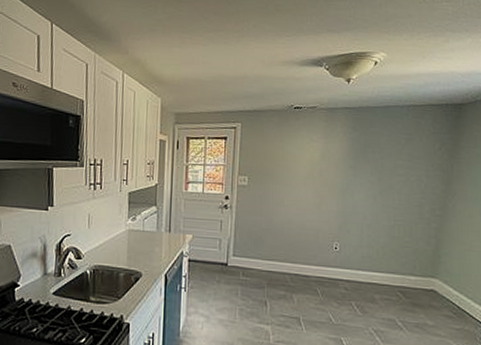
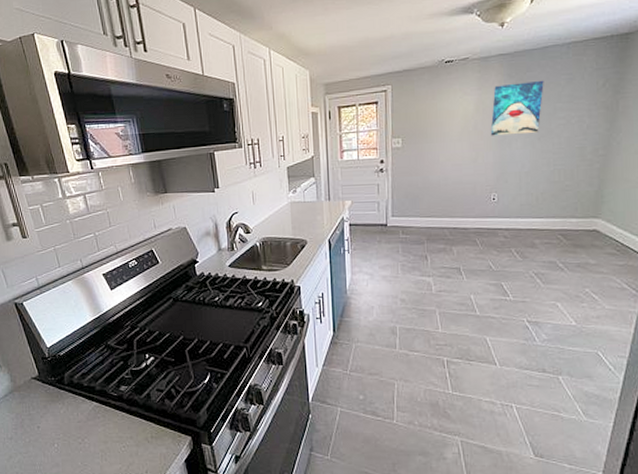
wall art: none [334,136,386,187] -> present [490,80,544,136]

